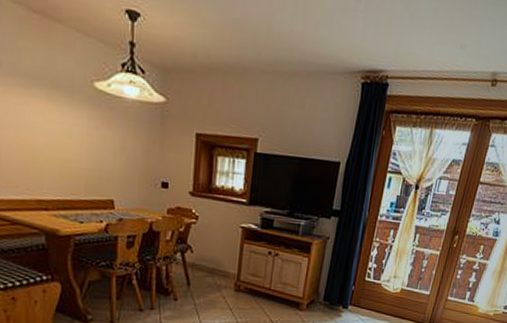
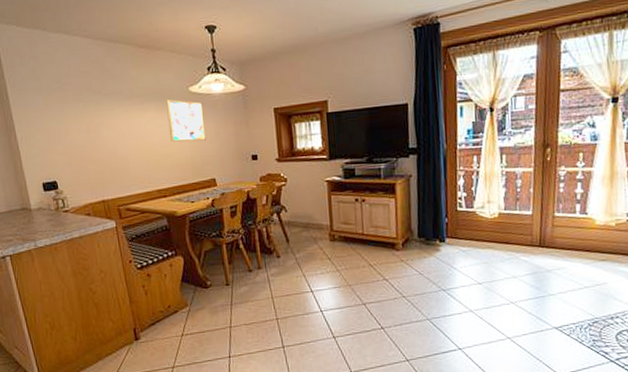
wall art: none [61,91,110,153] -> present [166,99,206,142]

